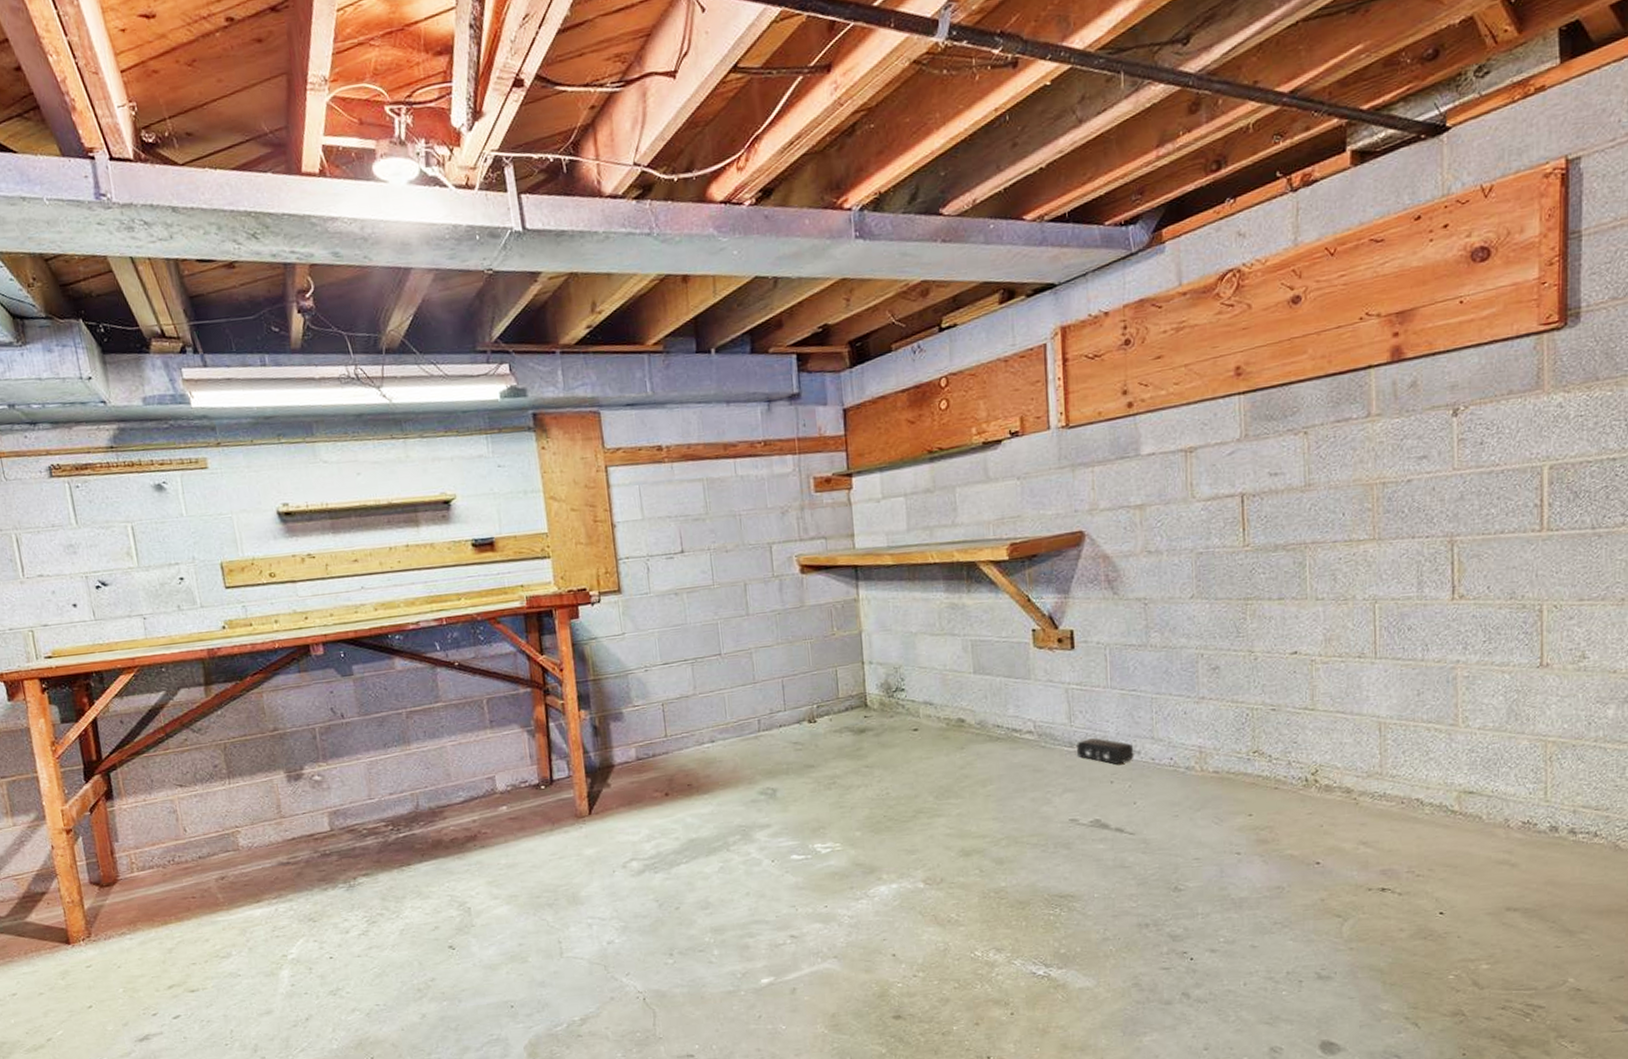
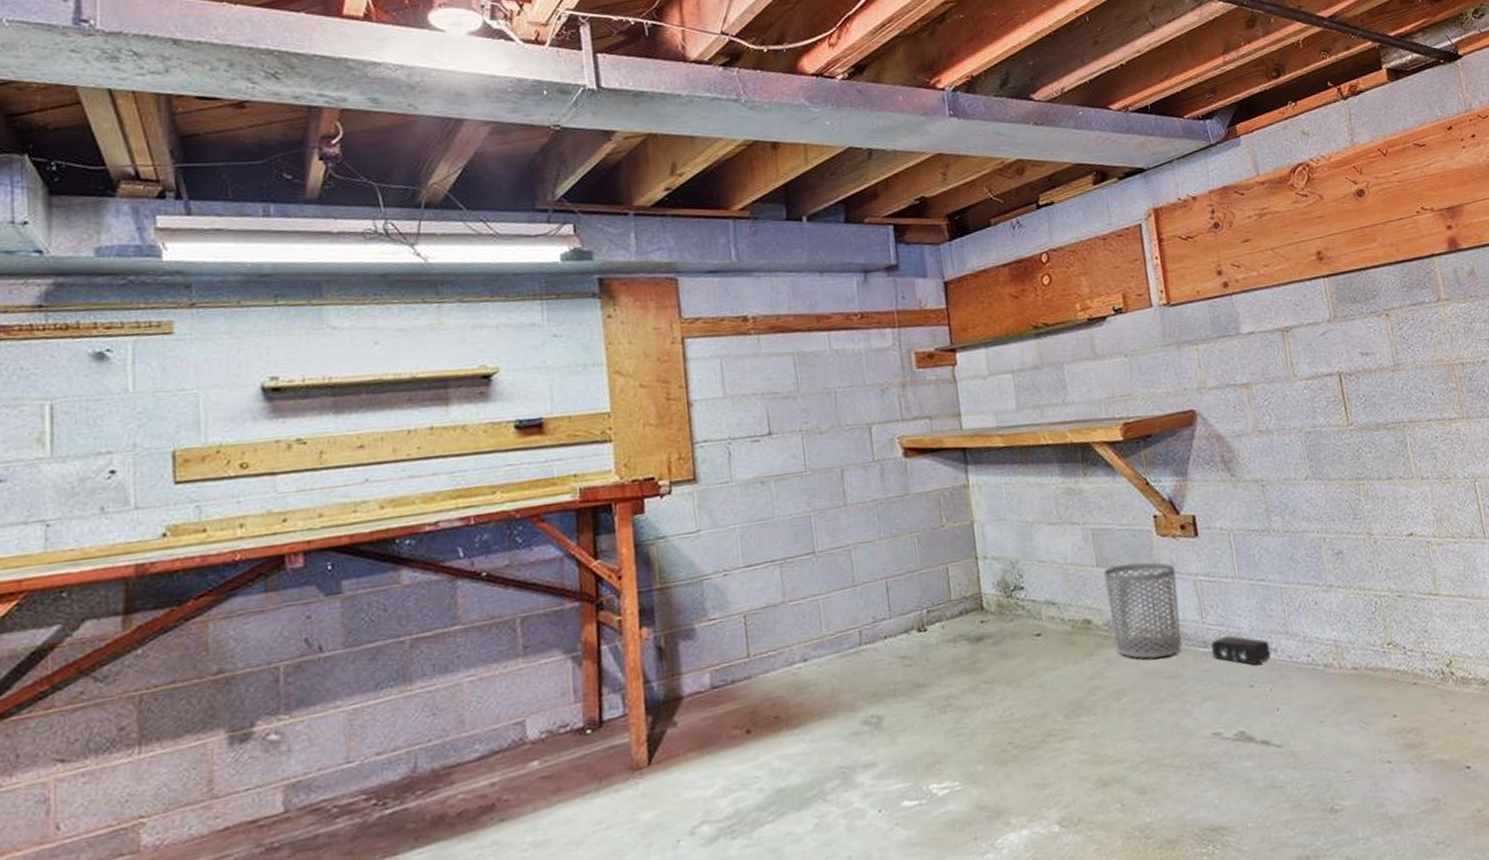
waste bin: none [980,671,1049,755] -> present [1104,562,1182,659]

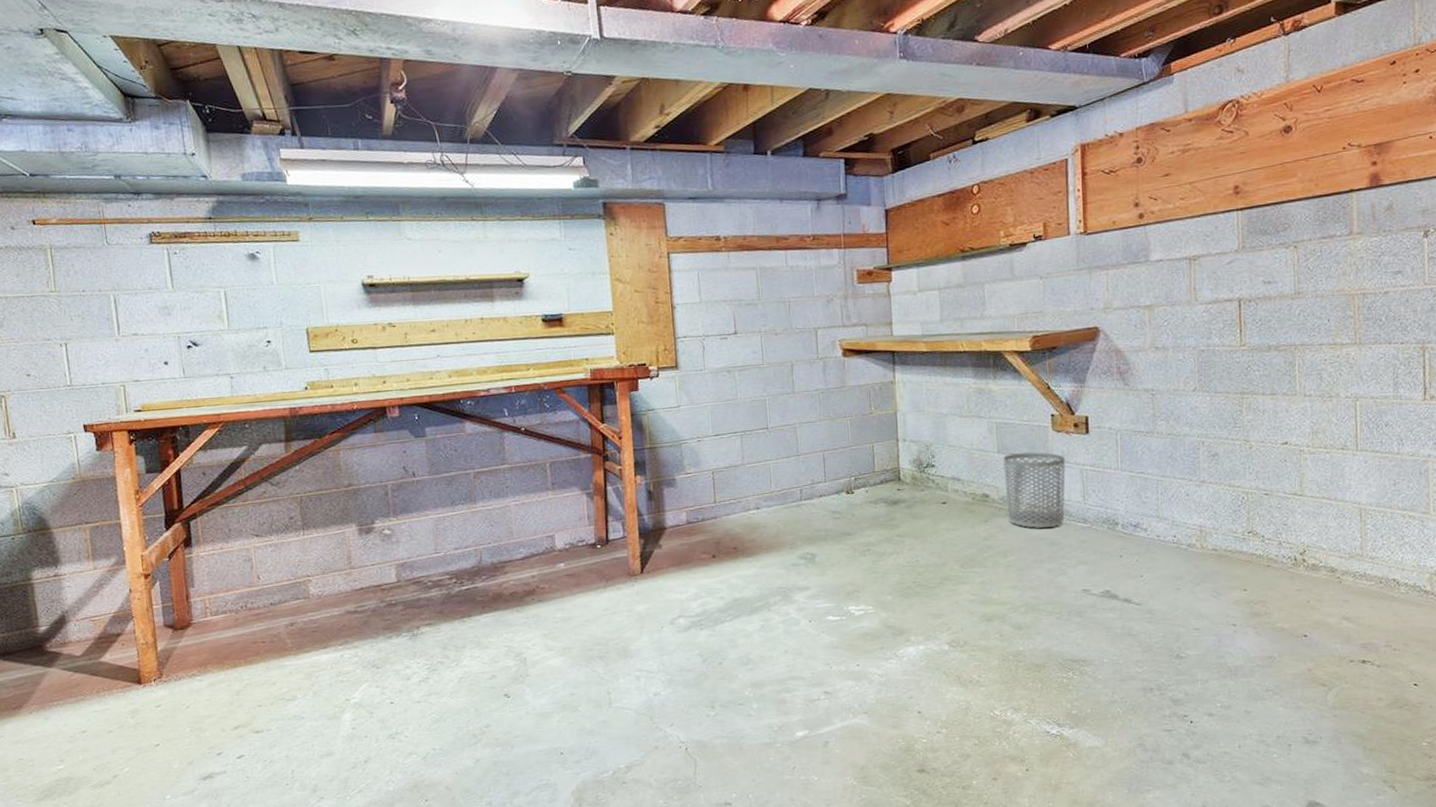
speaker: present [1211,635,1271,665] -> none [1090,515,1141,540]

